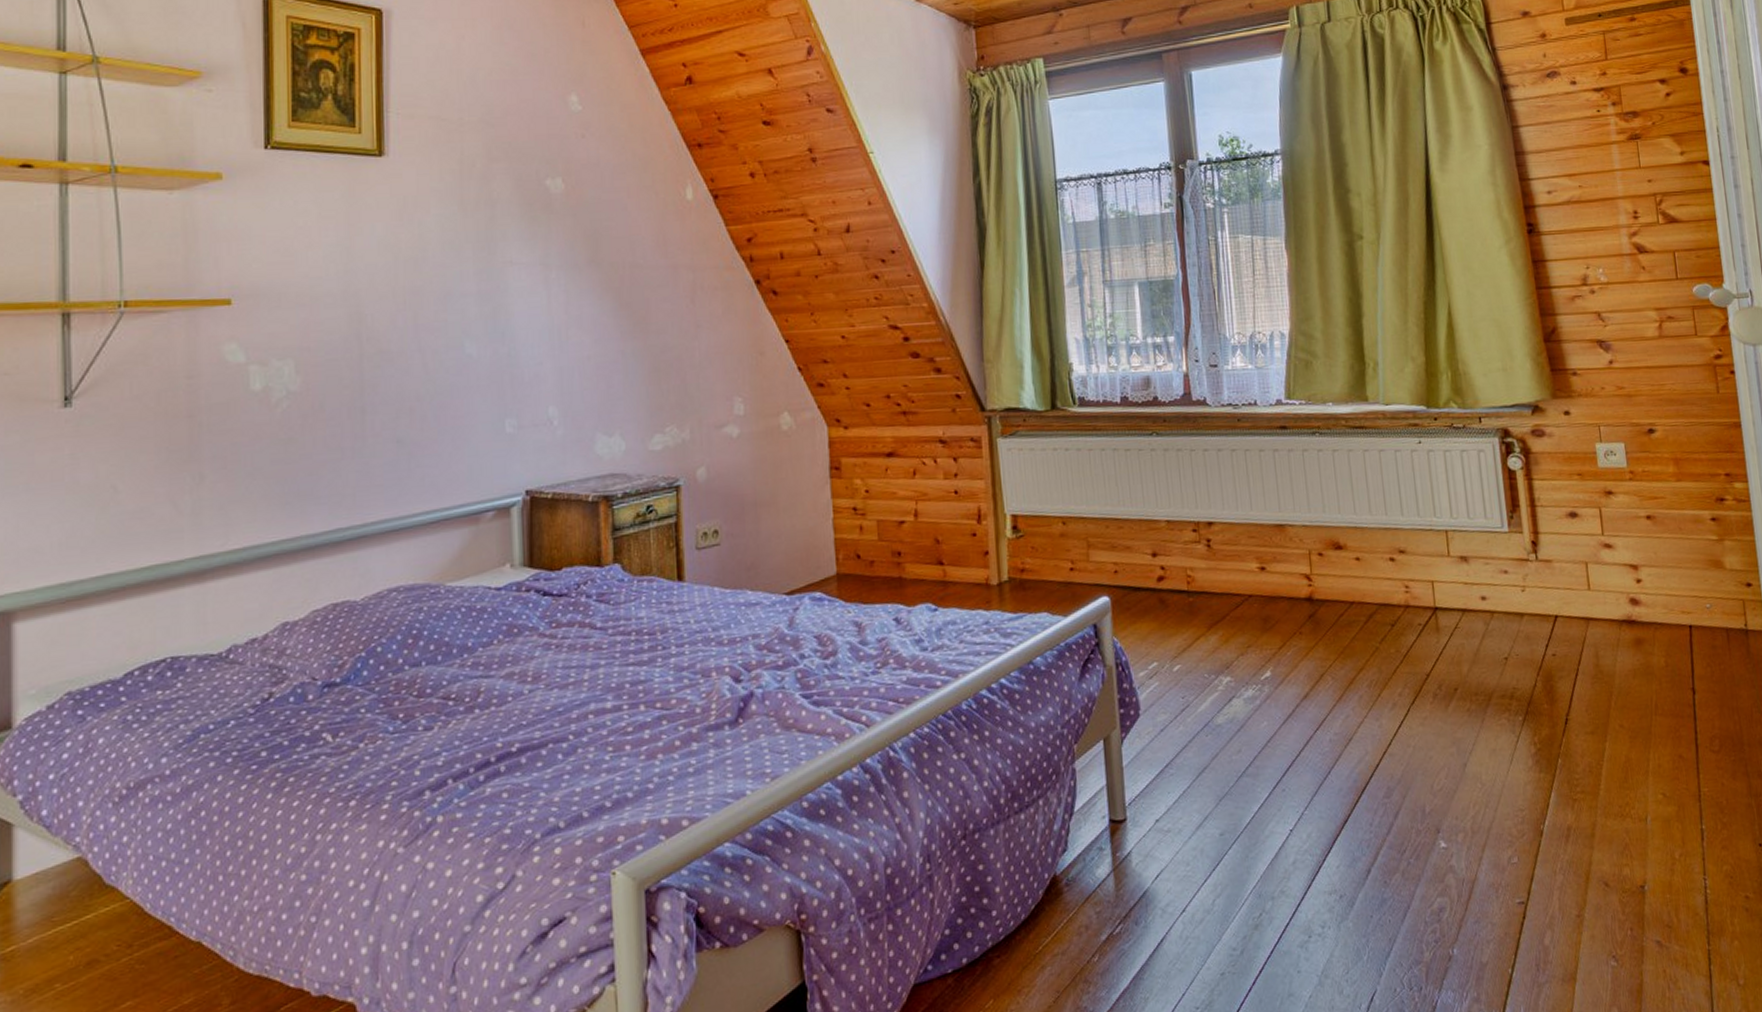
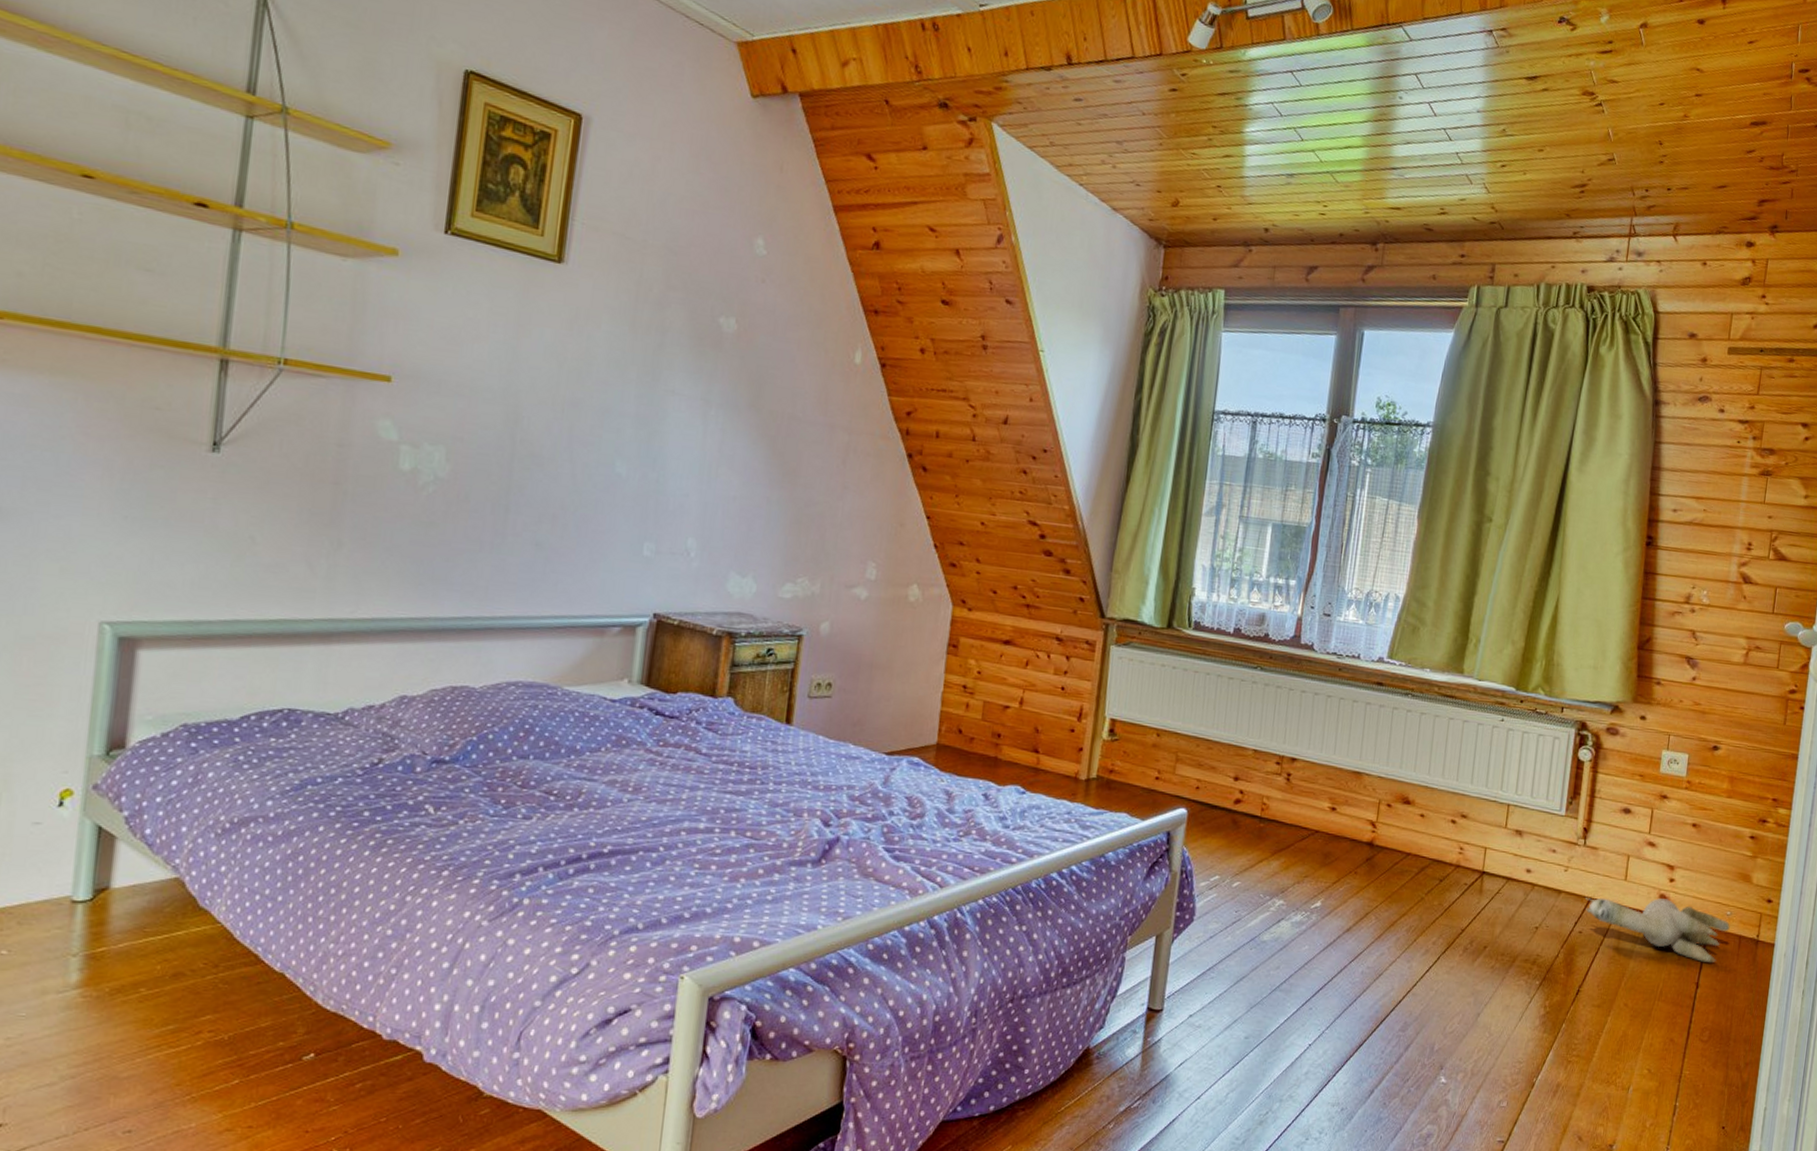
plush toy: none [1551,602,1714,665] -> present [1585,897,1730,964]

